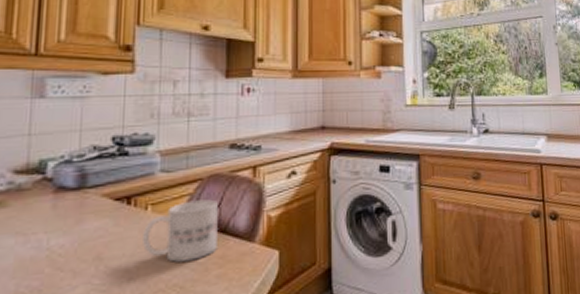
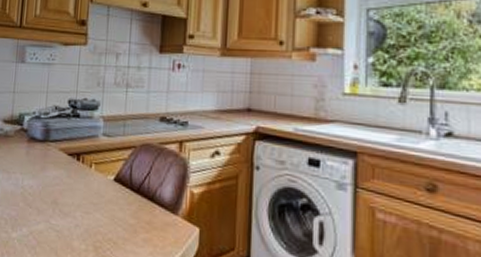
mug: present [143,199,219,262] -> none [87,165,148,221]

